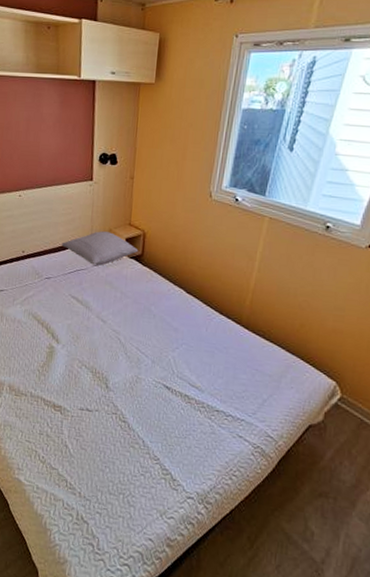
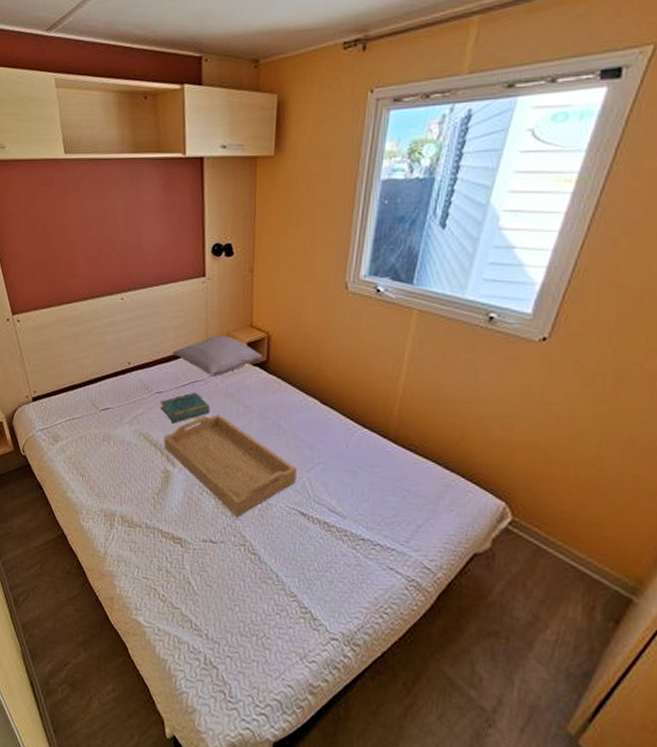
book: none [48,278,91,306] -> present [160,392,210,424]
serving tray: none [50,299,164,389] -> present [163,414,297,517]

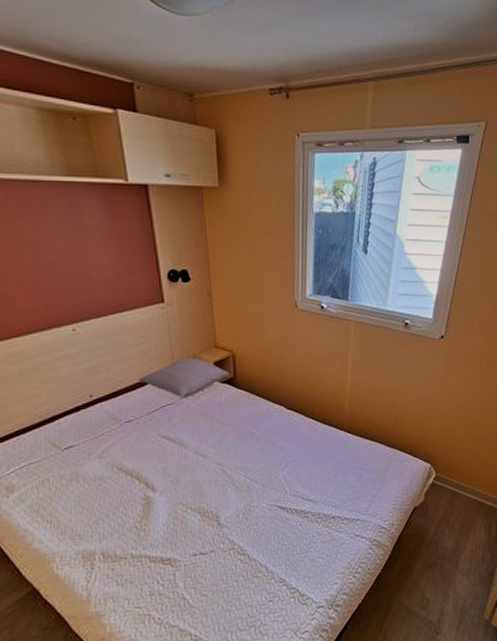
book: present [160,392,210,424] -> none [131,415,184,450]
serving tray: present [163,414,297,517] -> none [140,433,273,525]

